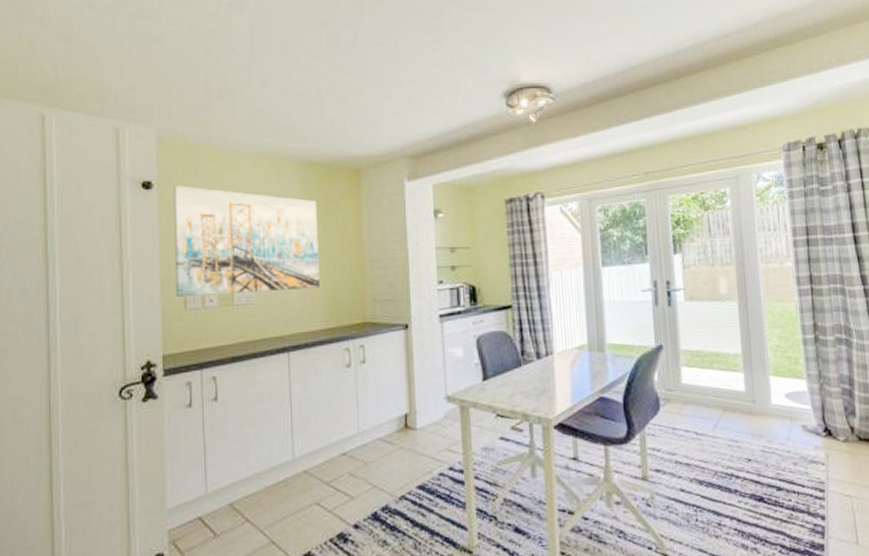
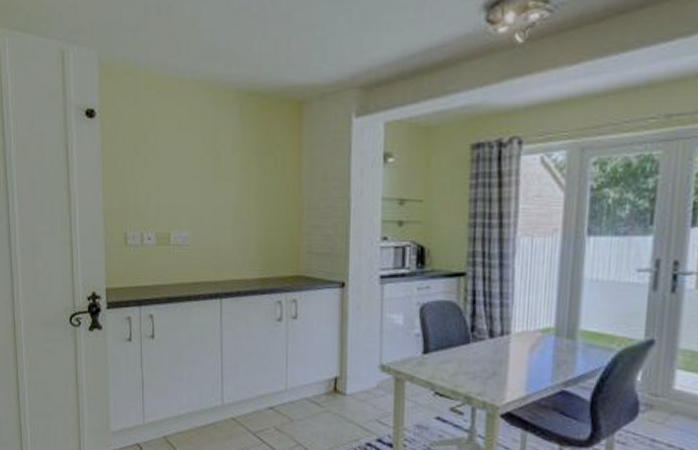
wall art: present [174,185,320,297] -> none [115,114,255,234]

